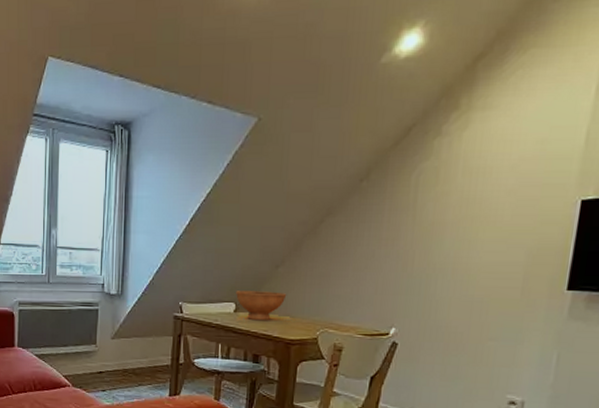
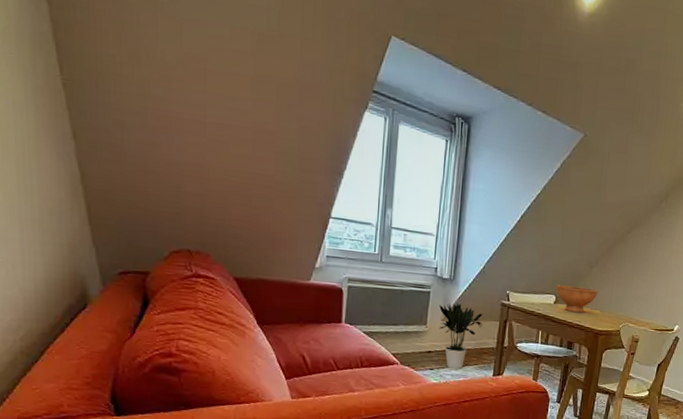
potted plant: none [107,318,155,390] -> present [438,302,483,370]

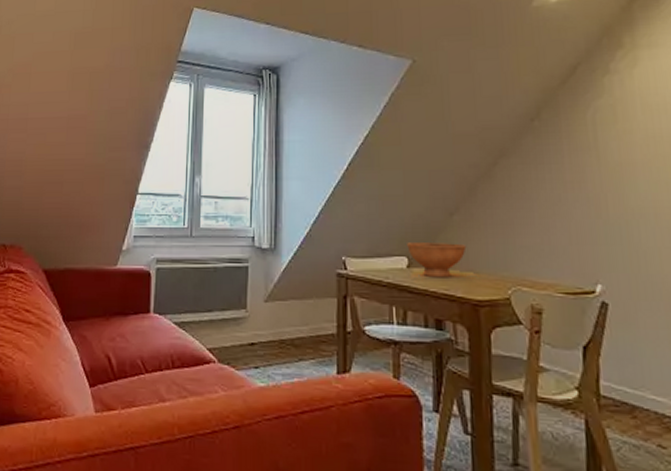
potted plant: present [438,302,483,370] -> none [259,276,315,367]

